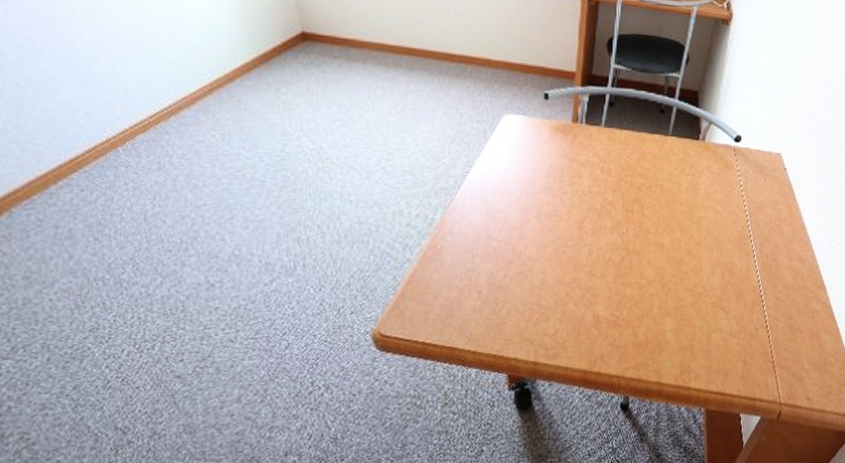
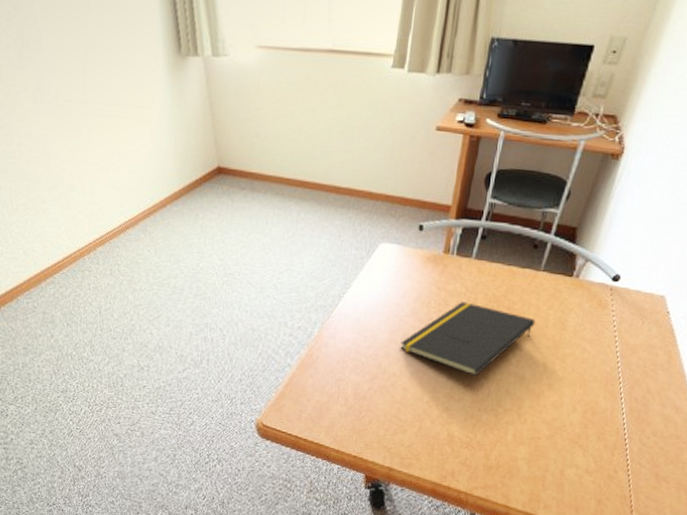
notepad: none [535,172,669,249] -> present [400,301,536,376]

